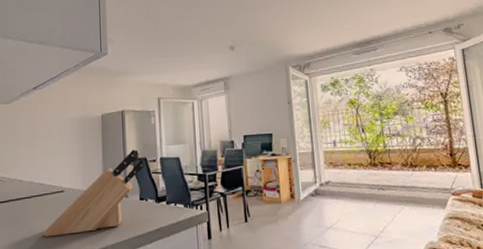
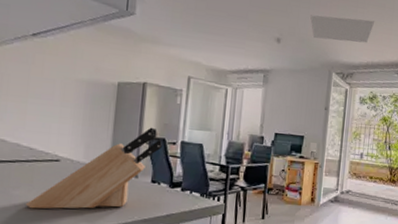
ceiling light: none [258,8,322,39] -> present [310,15,375,43]

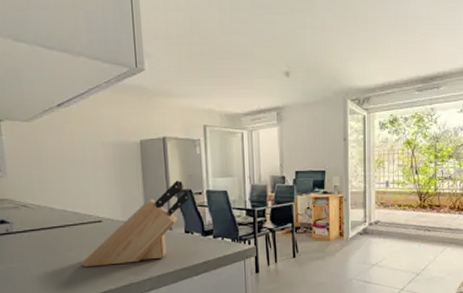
ceiling light: present [310,15,375,43] -> none [317,35,388,66]

